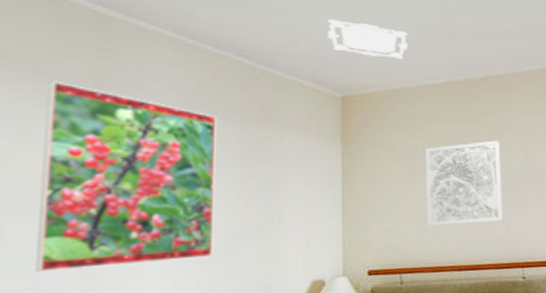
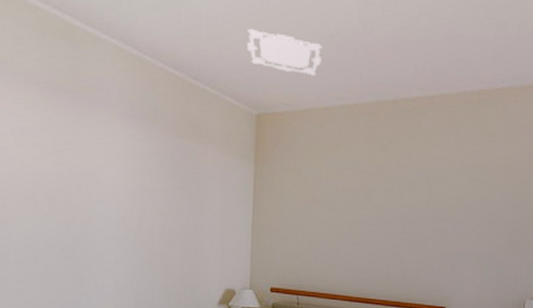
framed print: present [35,81,217,272] -> none [35,86,154,256]
wall art: present [426,140,504,226] -> none [325,172,404,259]

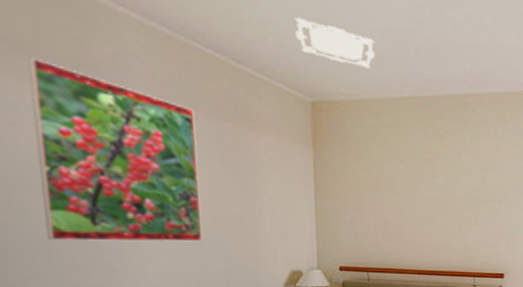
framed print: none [35,86,154,256] -> present [27,57,203,242]

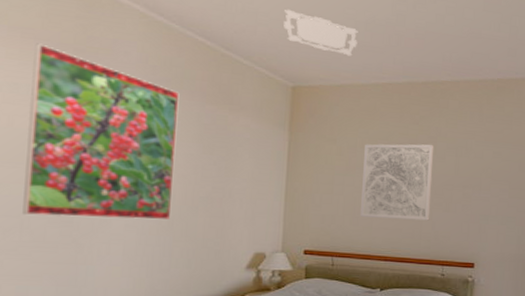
wall art: none [391,159,460,235] -> present [360,144,434,221]

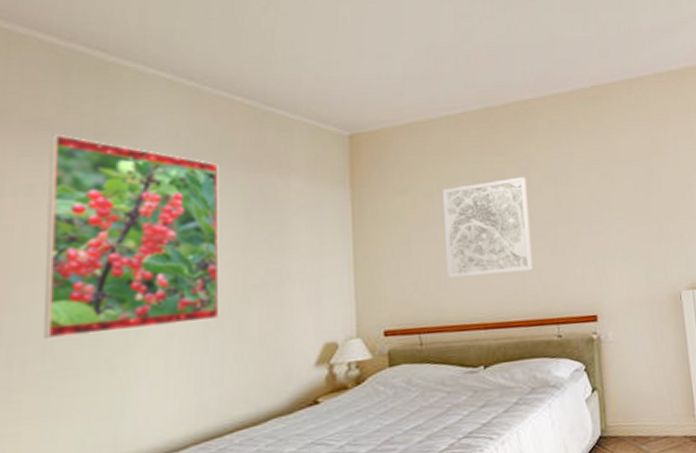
ceiling light: present [284,9,358,56] -> none [331,48,420,90]

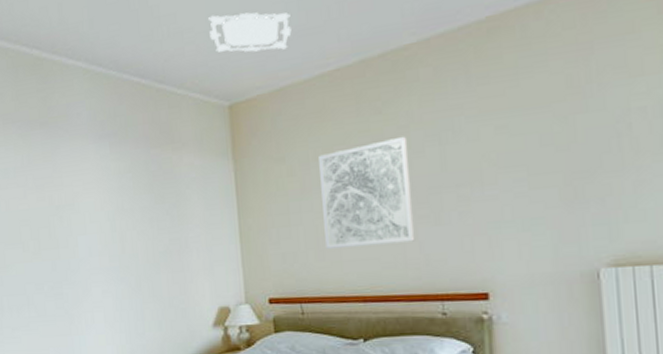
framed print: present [44,134,220,338] -> none [13,125,138,291]
ceiling light: none [331,48,420,90] -> present [208,12,292,53]

